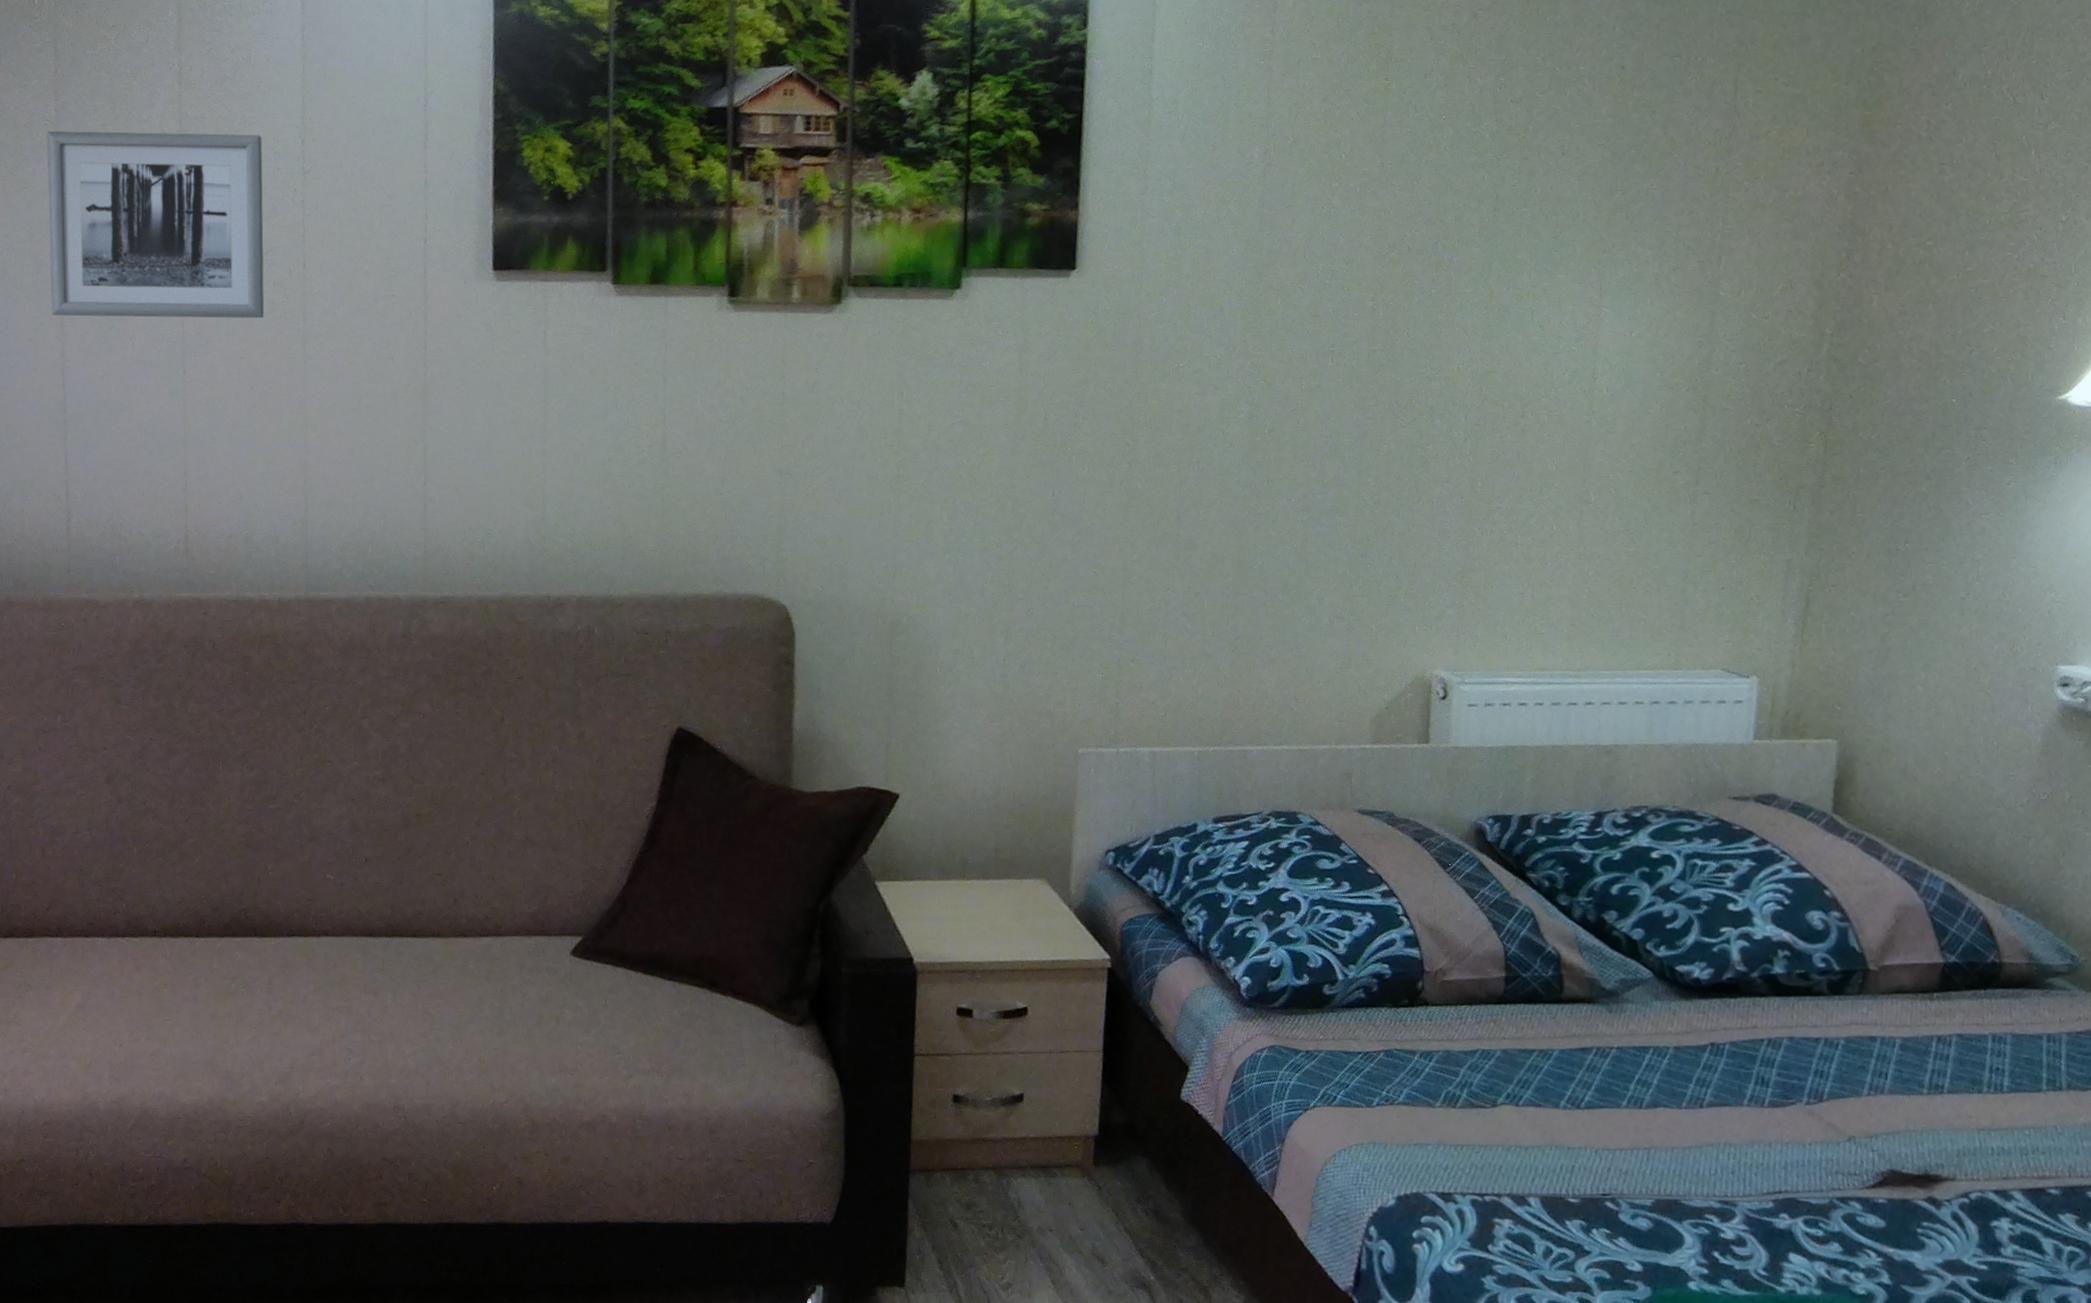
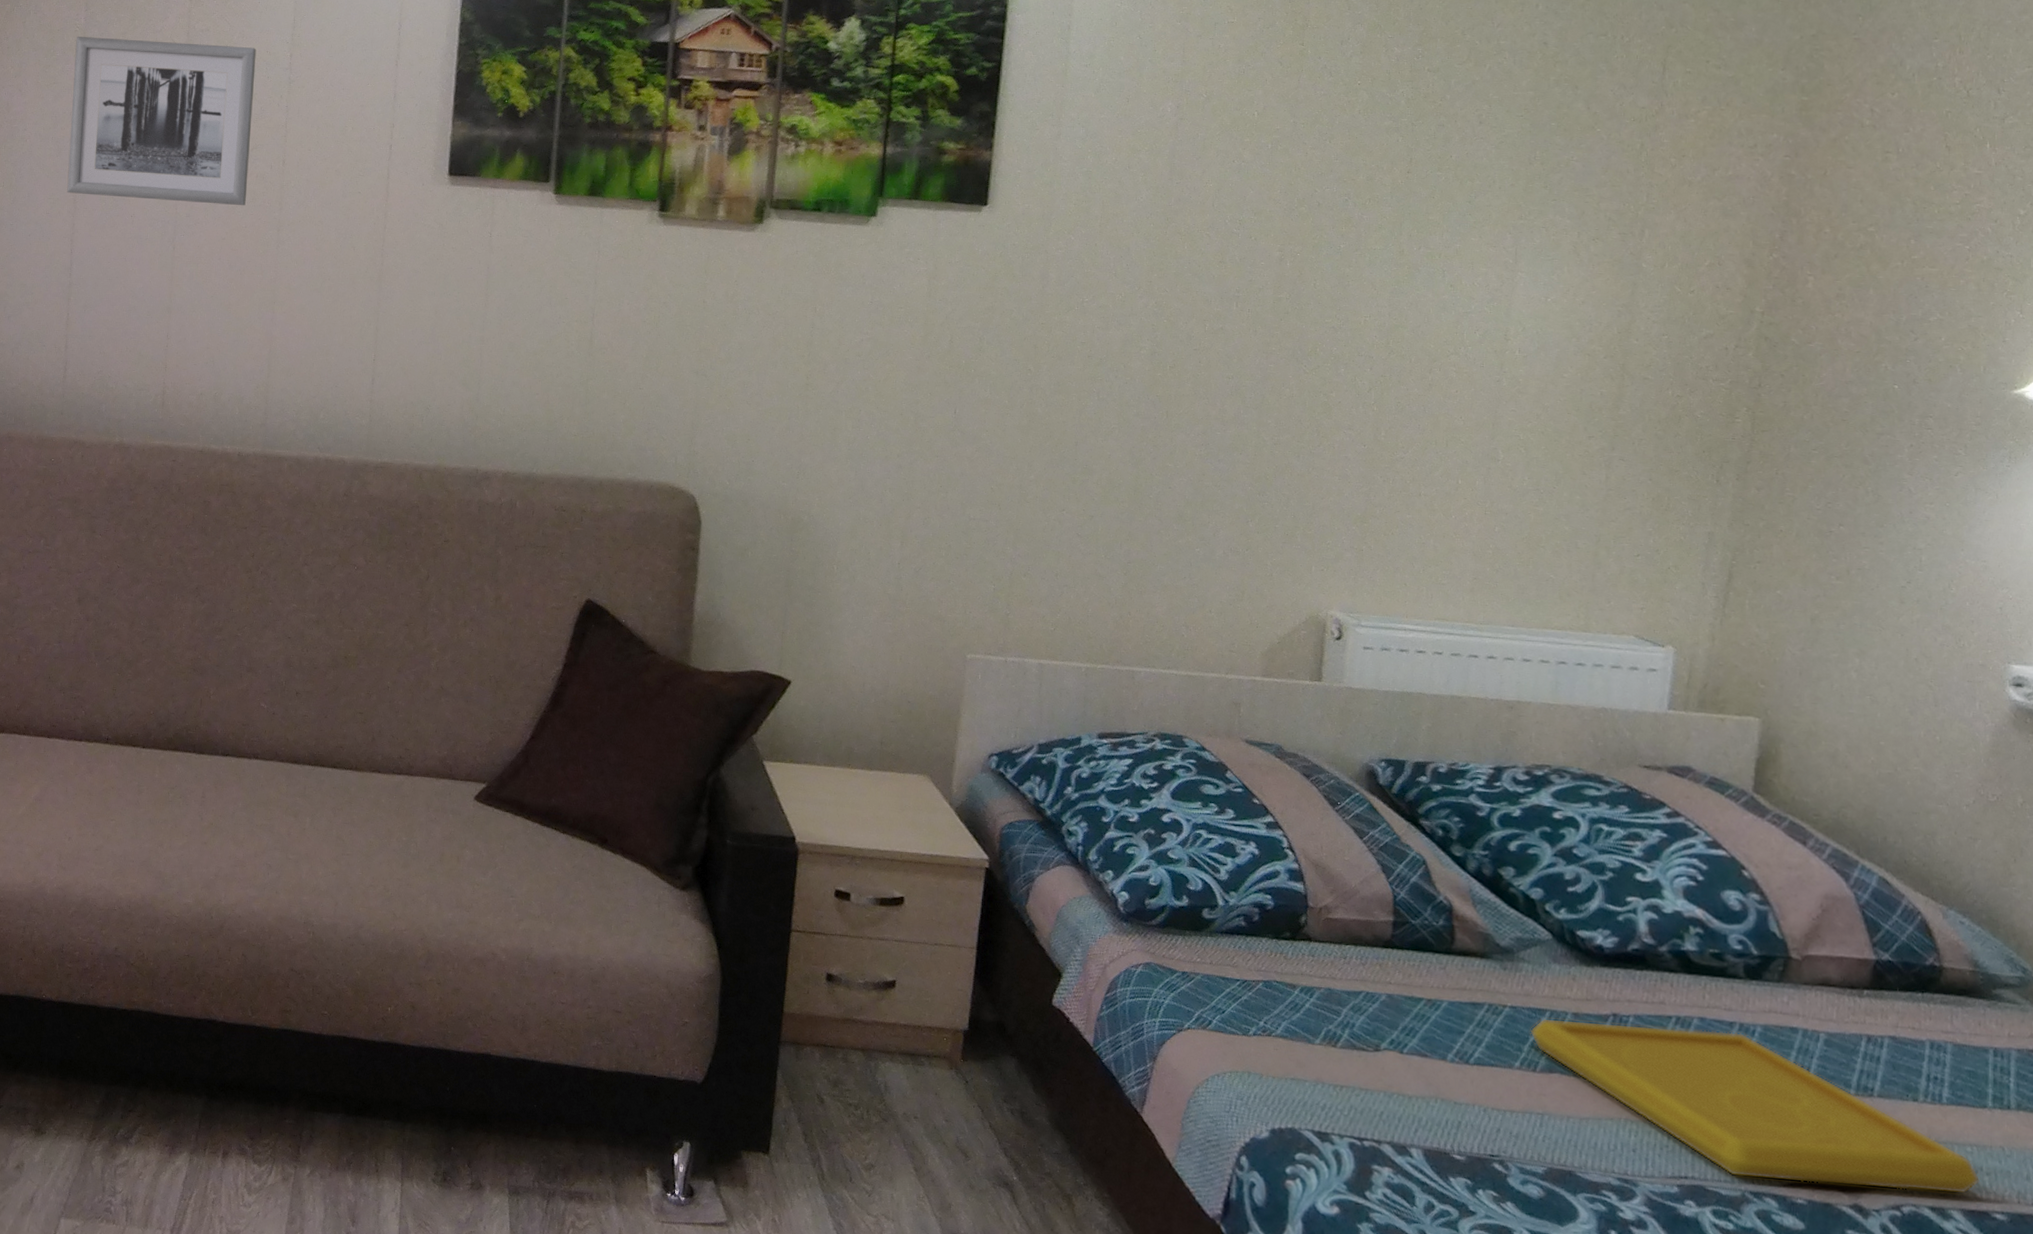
serving tray: none [1635,1048,2037,1186] -> present [1530,1017,1981,1195]

